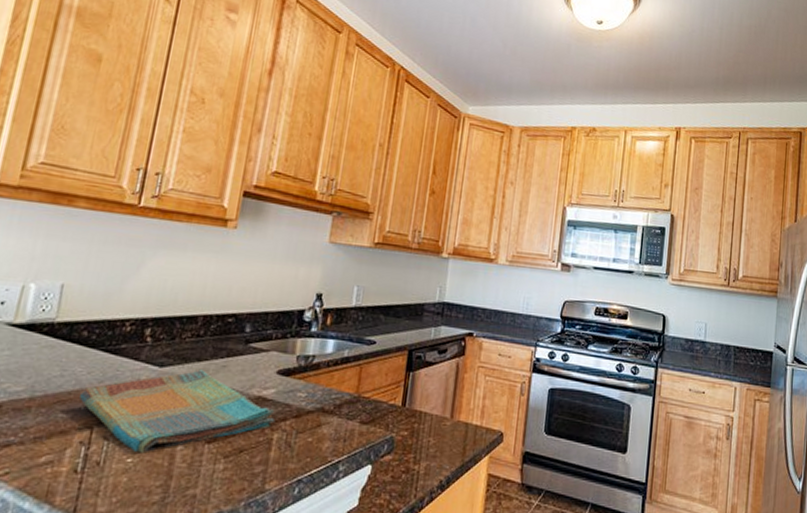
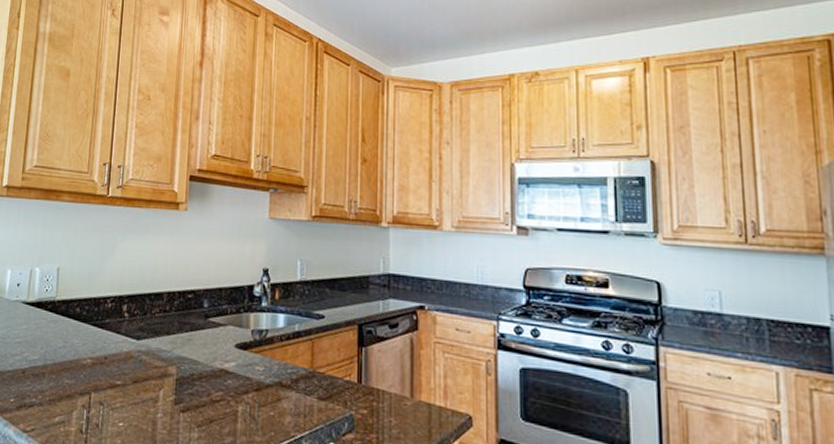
dish towel: present [78,370,275,454] -> none [78,343,239,419]

